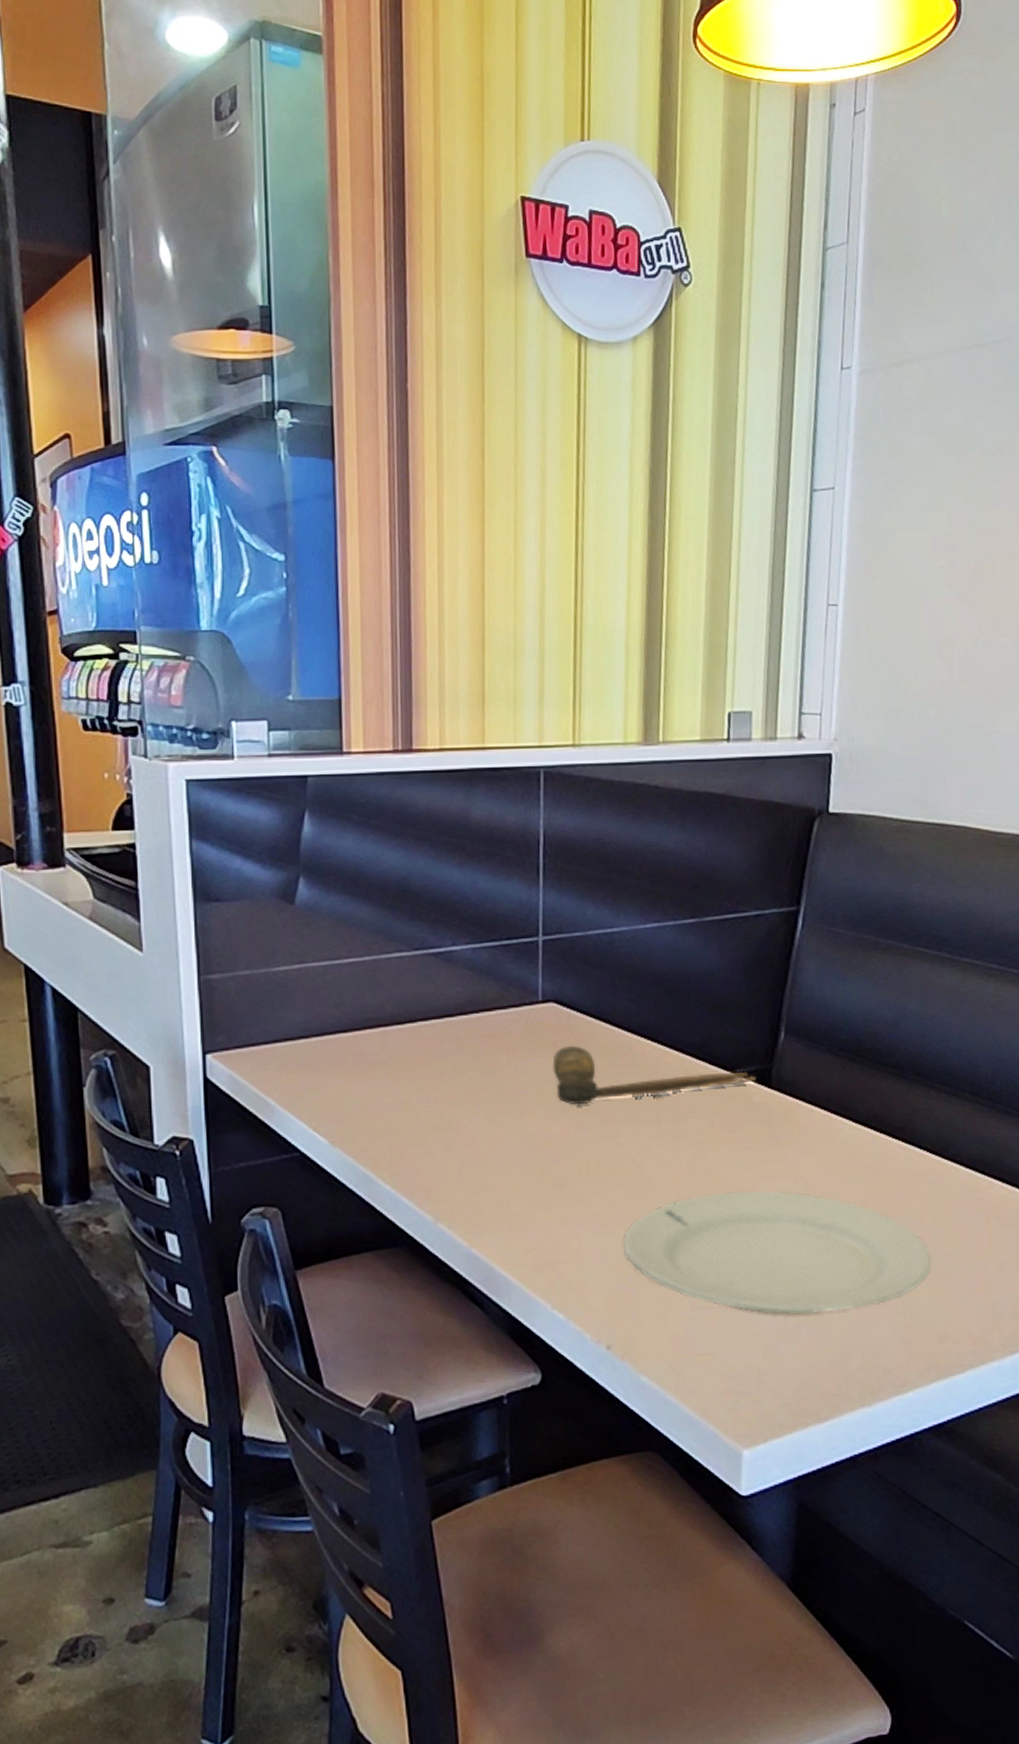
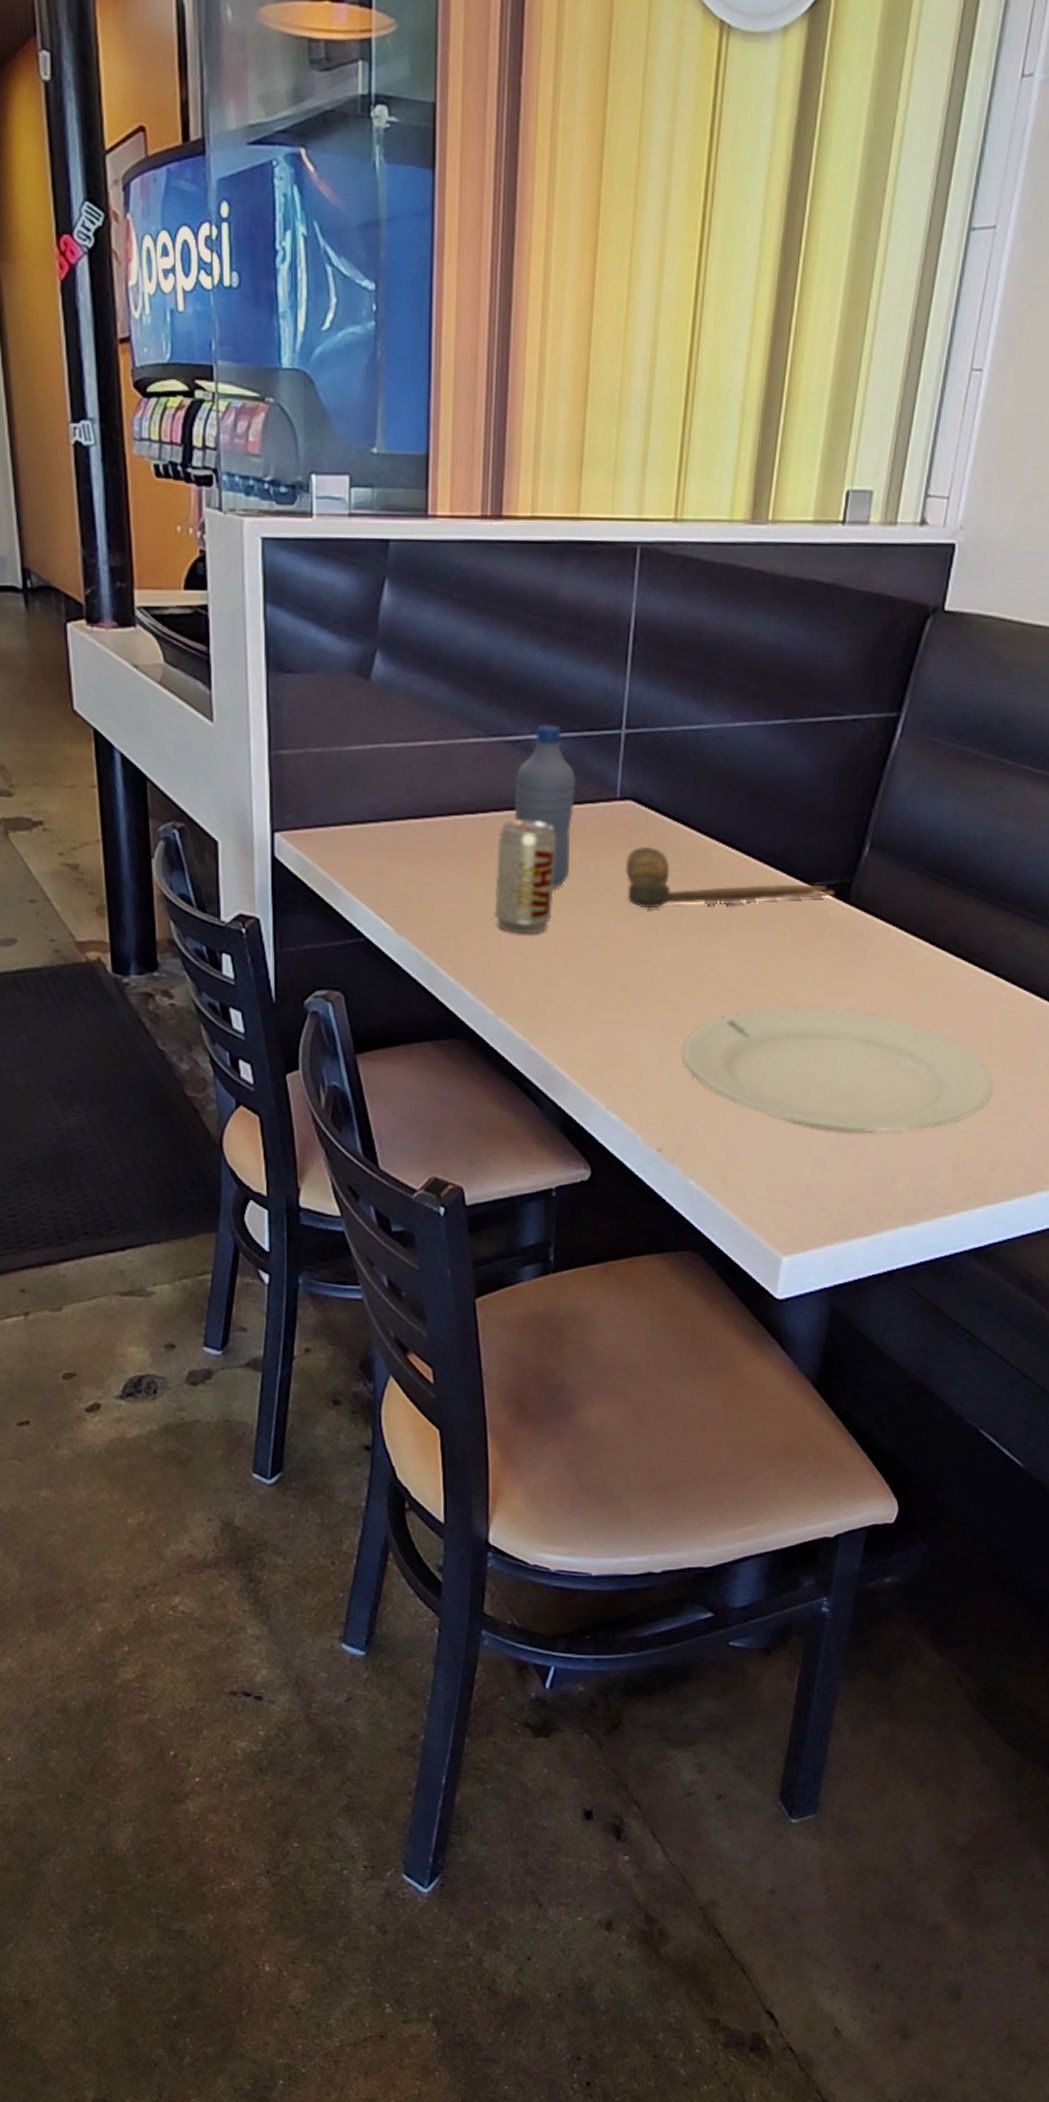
beverage can: none [426,1027,485,1139] -> present [494,820,557,934]
water bottle: none [439,935,500,1091] -> present [514,723,577,888]

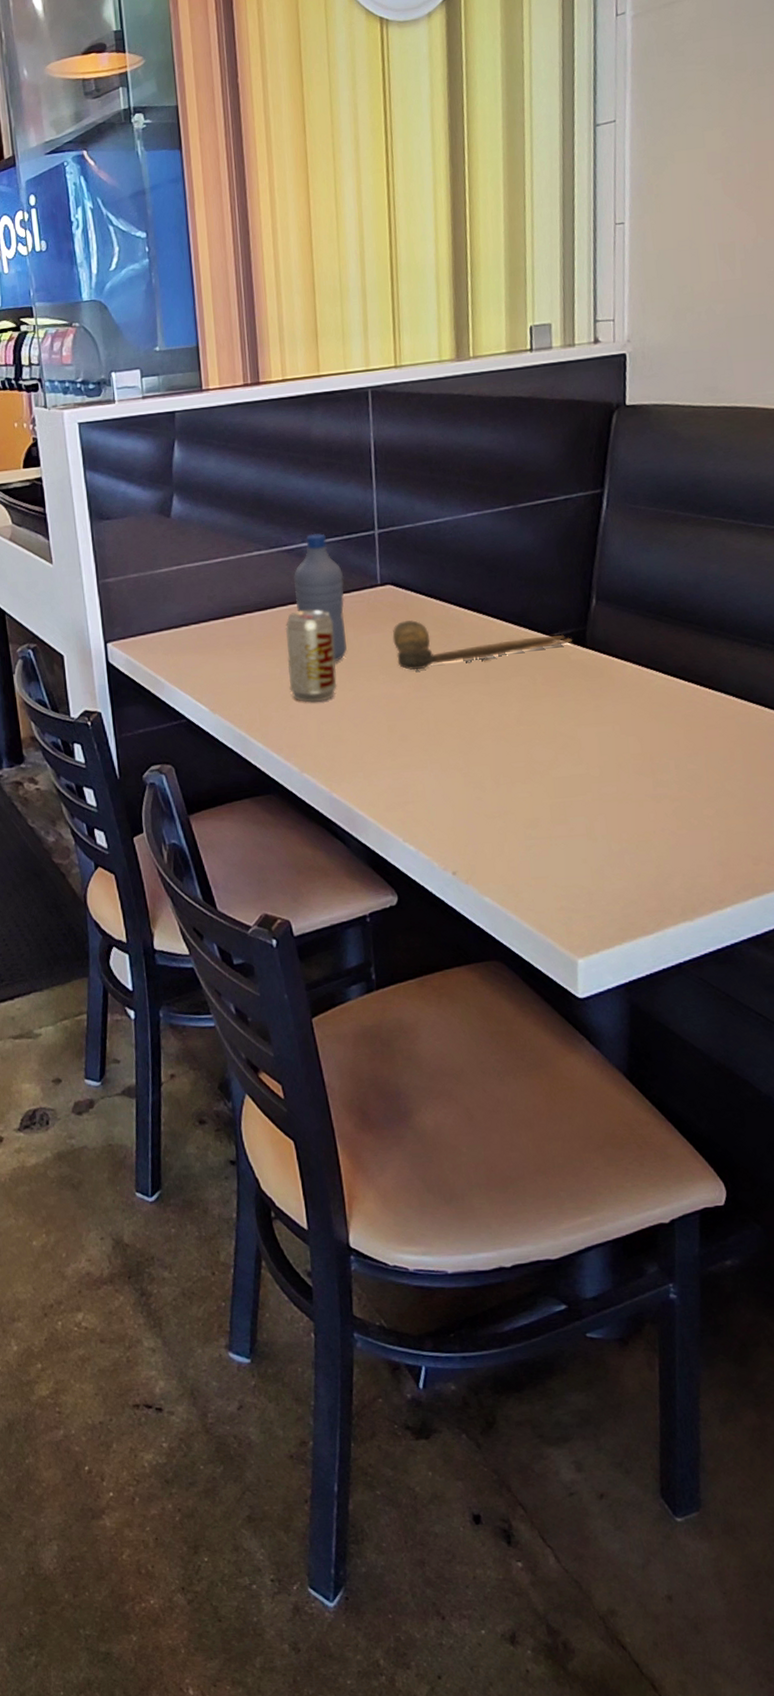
plate: present [682,1006,994,1134] -> none [461,735,743,843]

